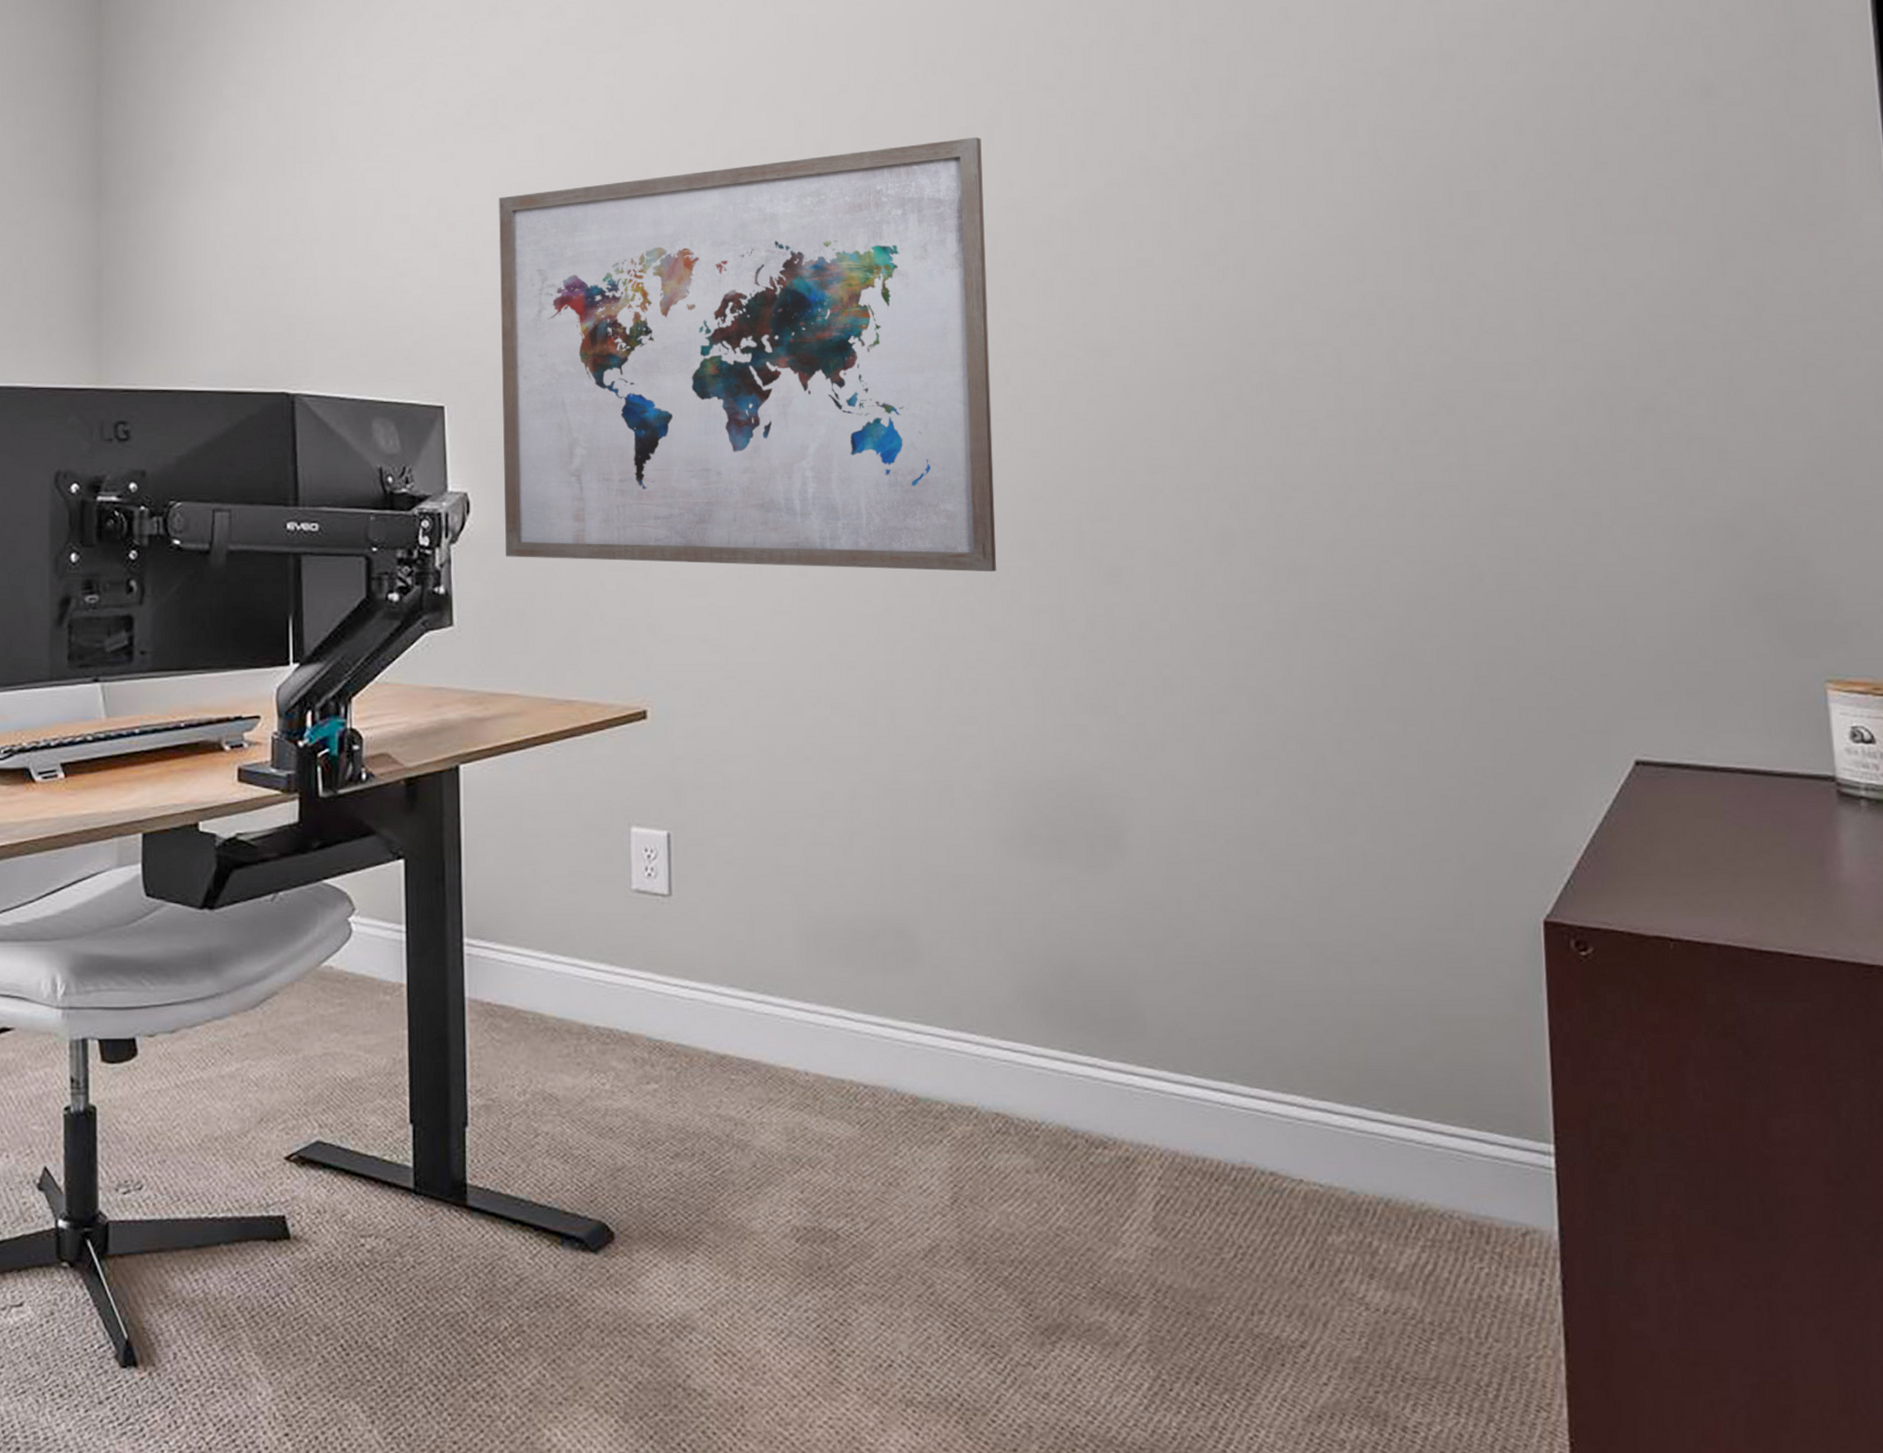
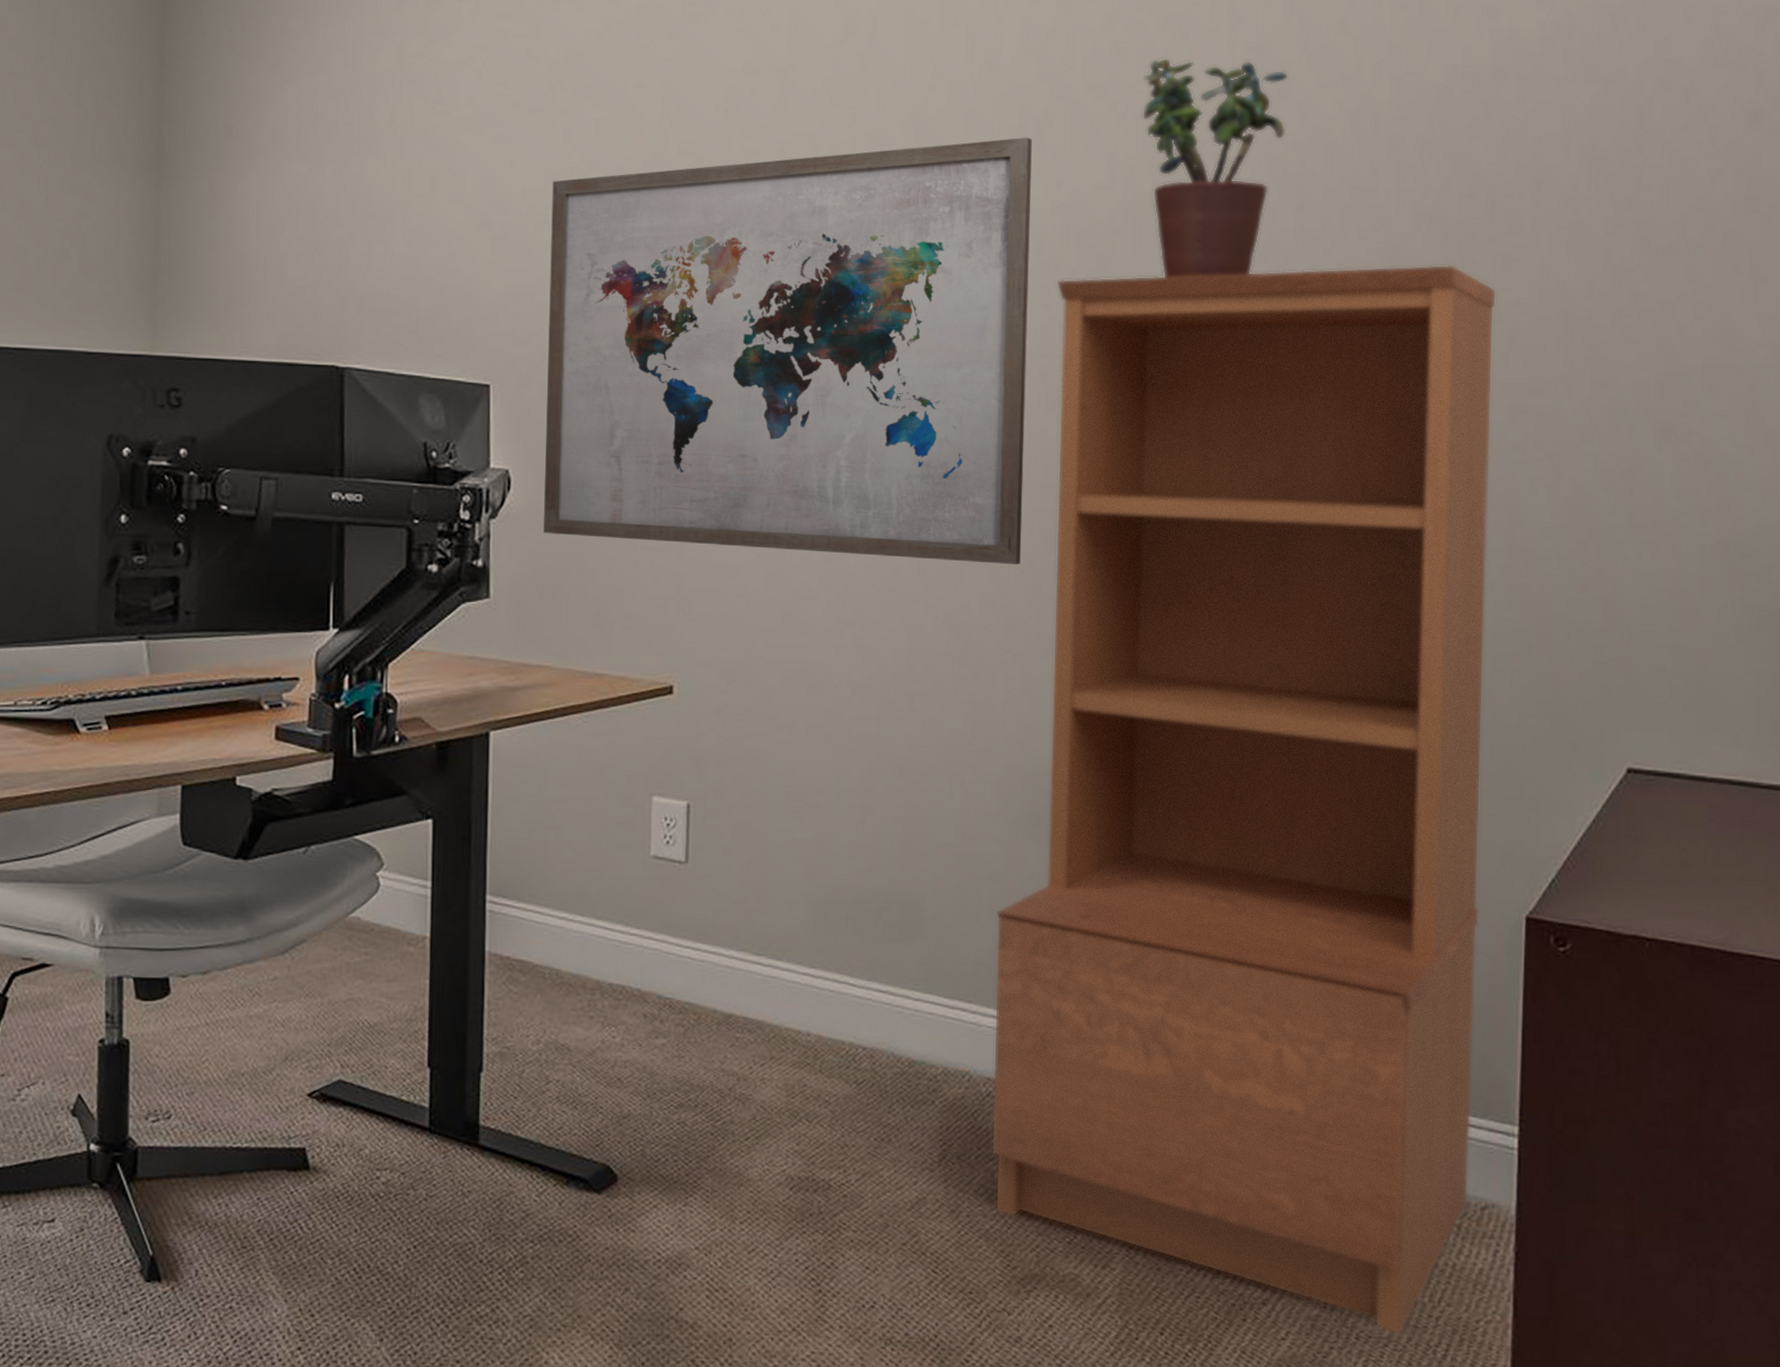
bookshelf: none [994,250,1508,1374] -> present [990,264,1497,1334]
potted plant: none [1088,52,1236,273] -> present [1142,57,1288,278]

